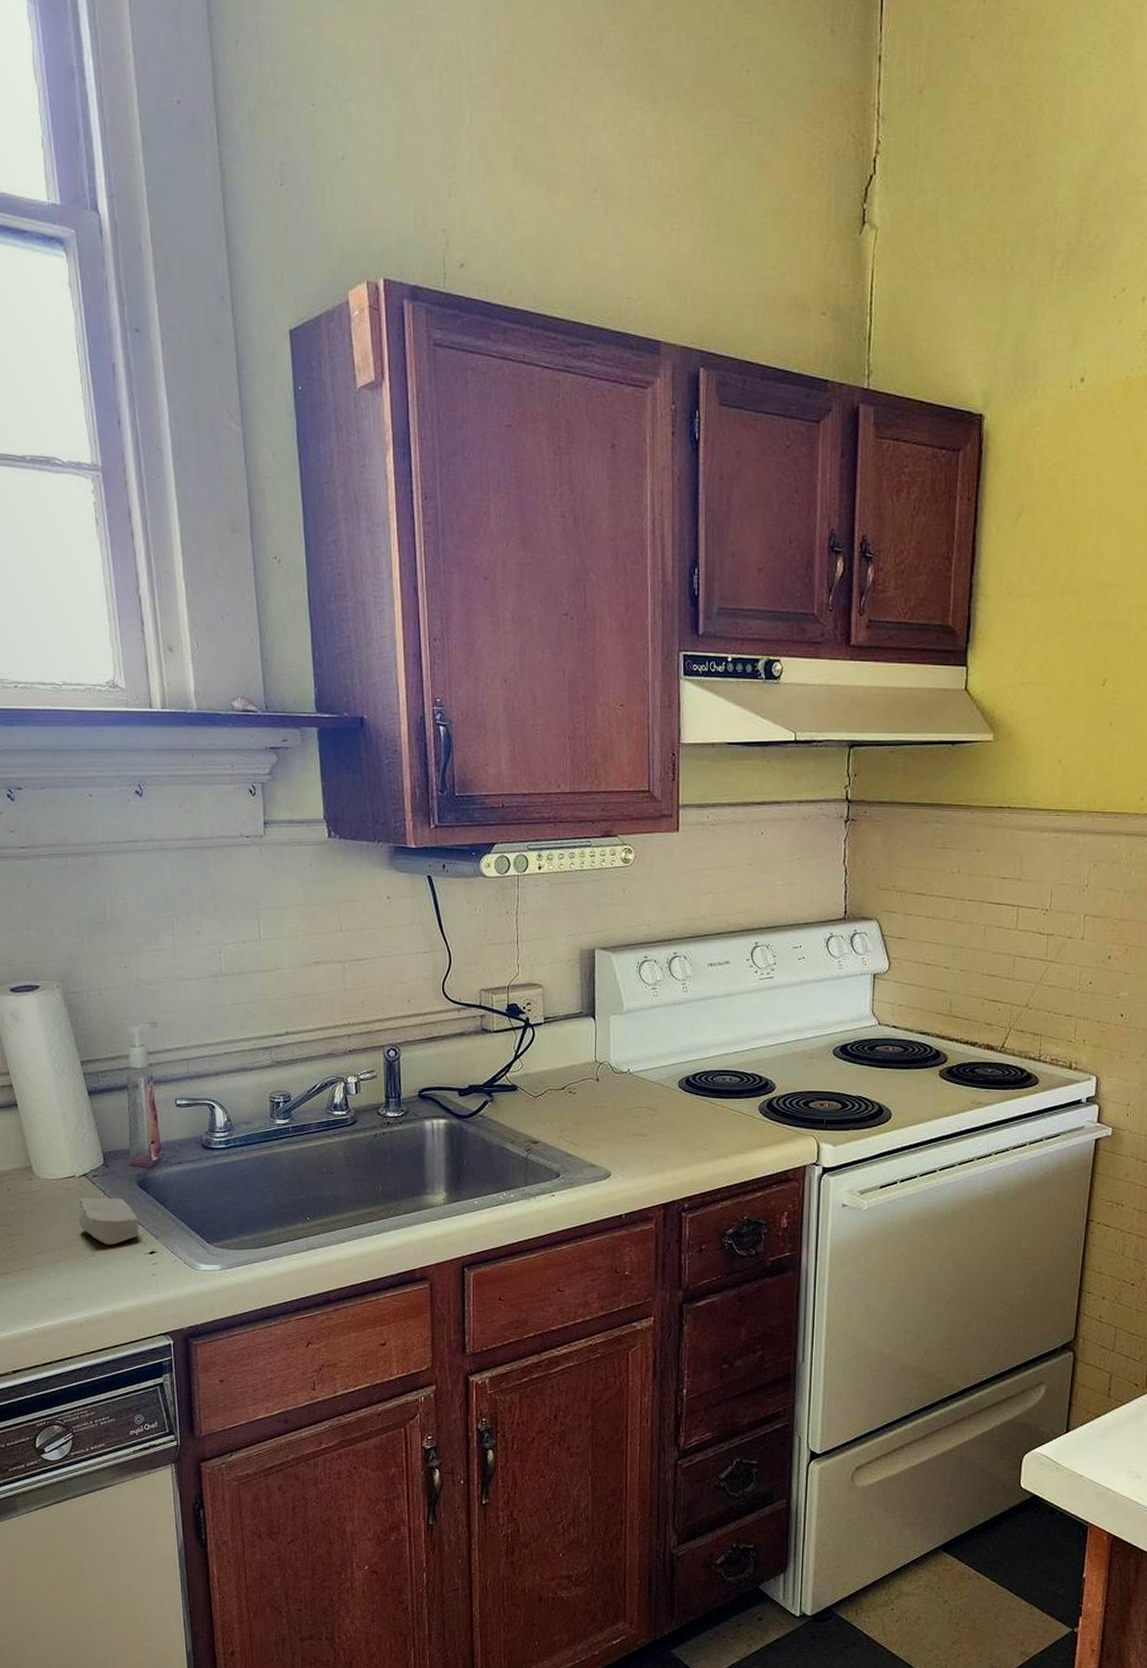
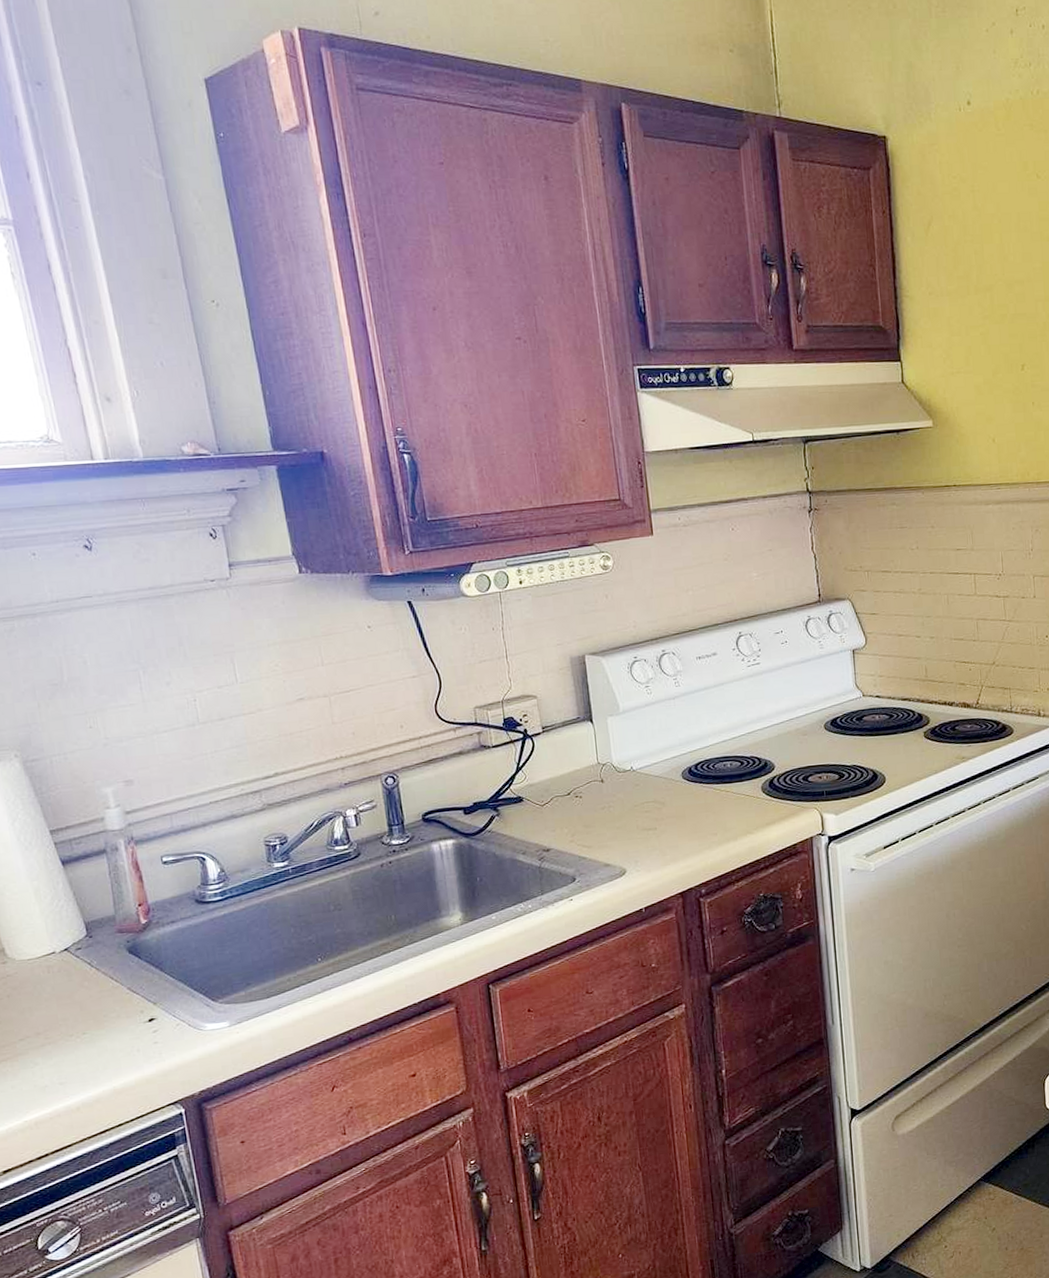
soap bar: present [78,1197,139,1245] -> none [62,968,134,1020]

